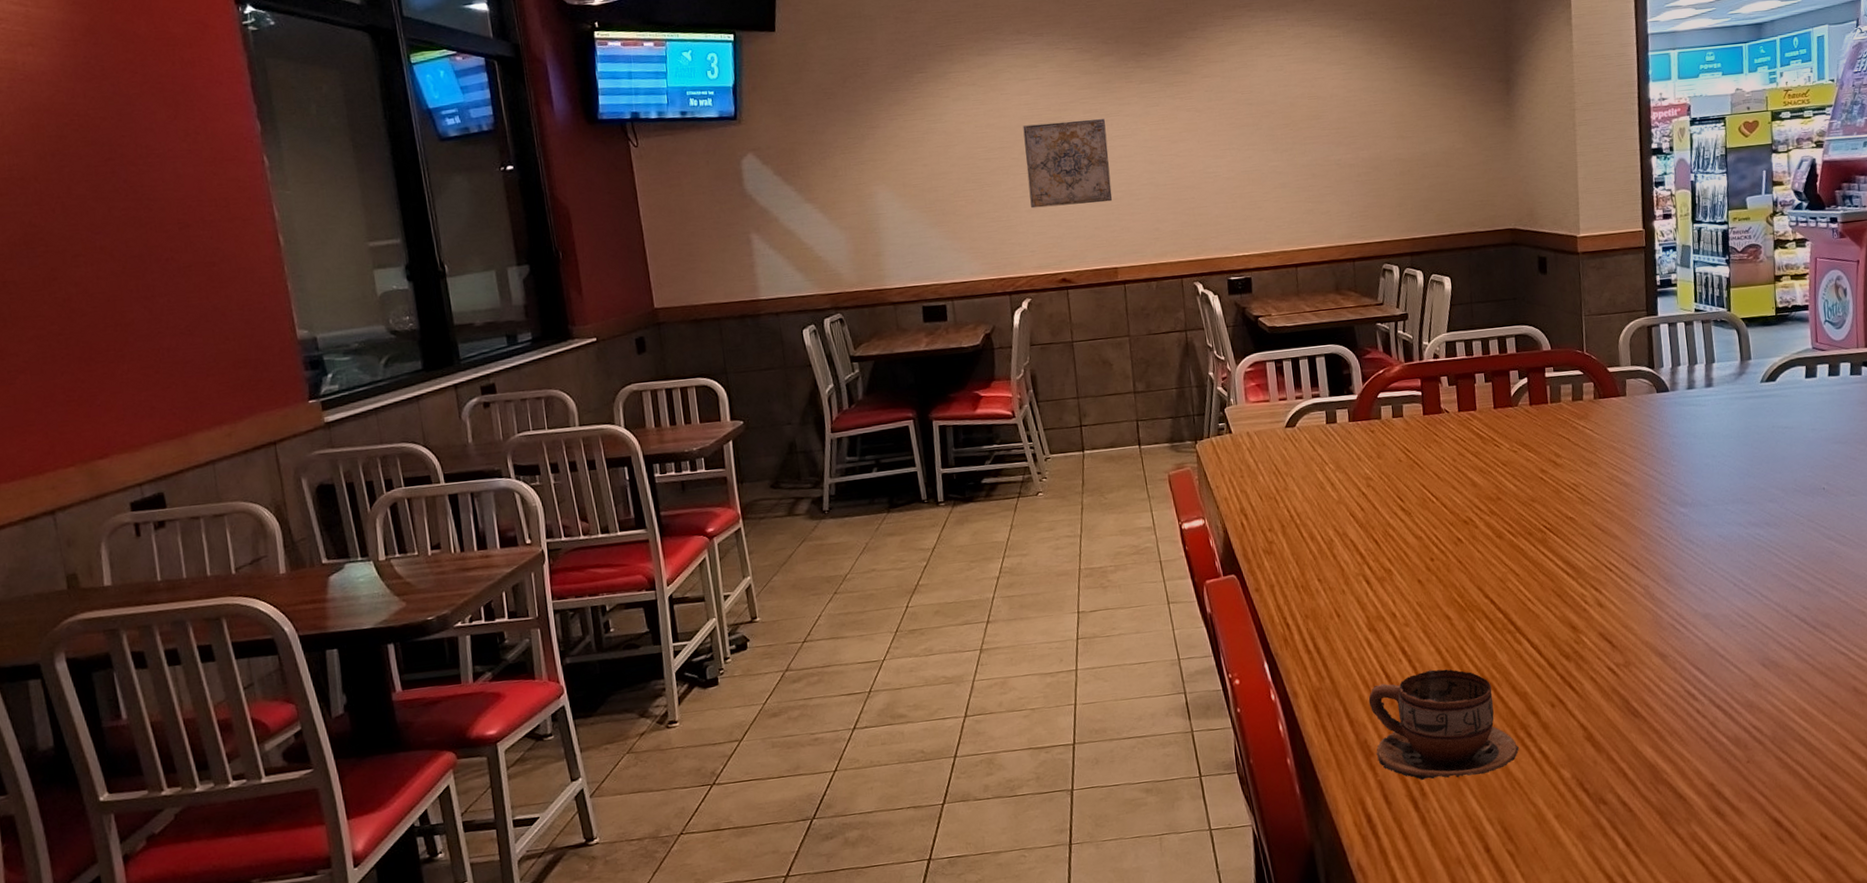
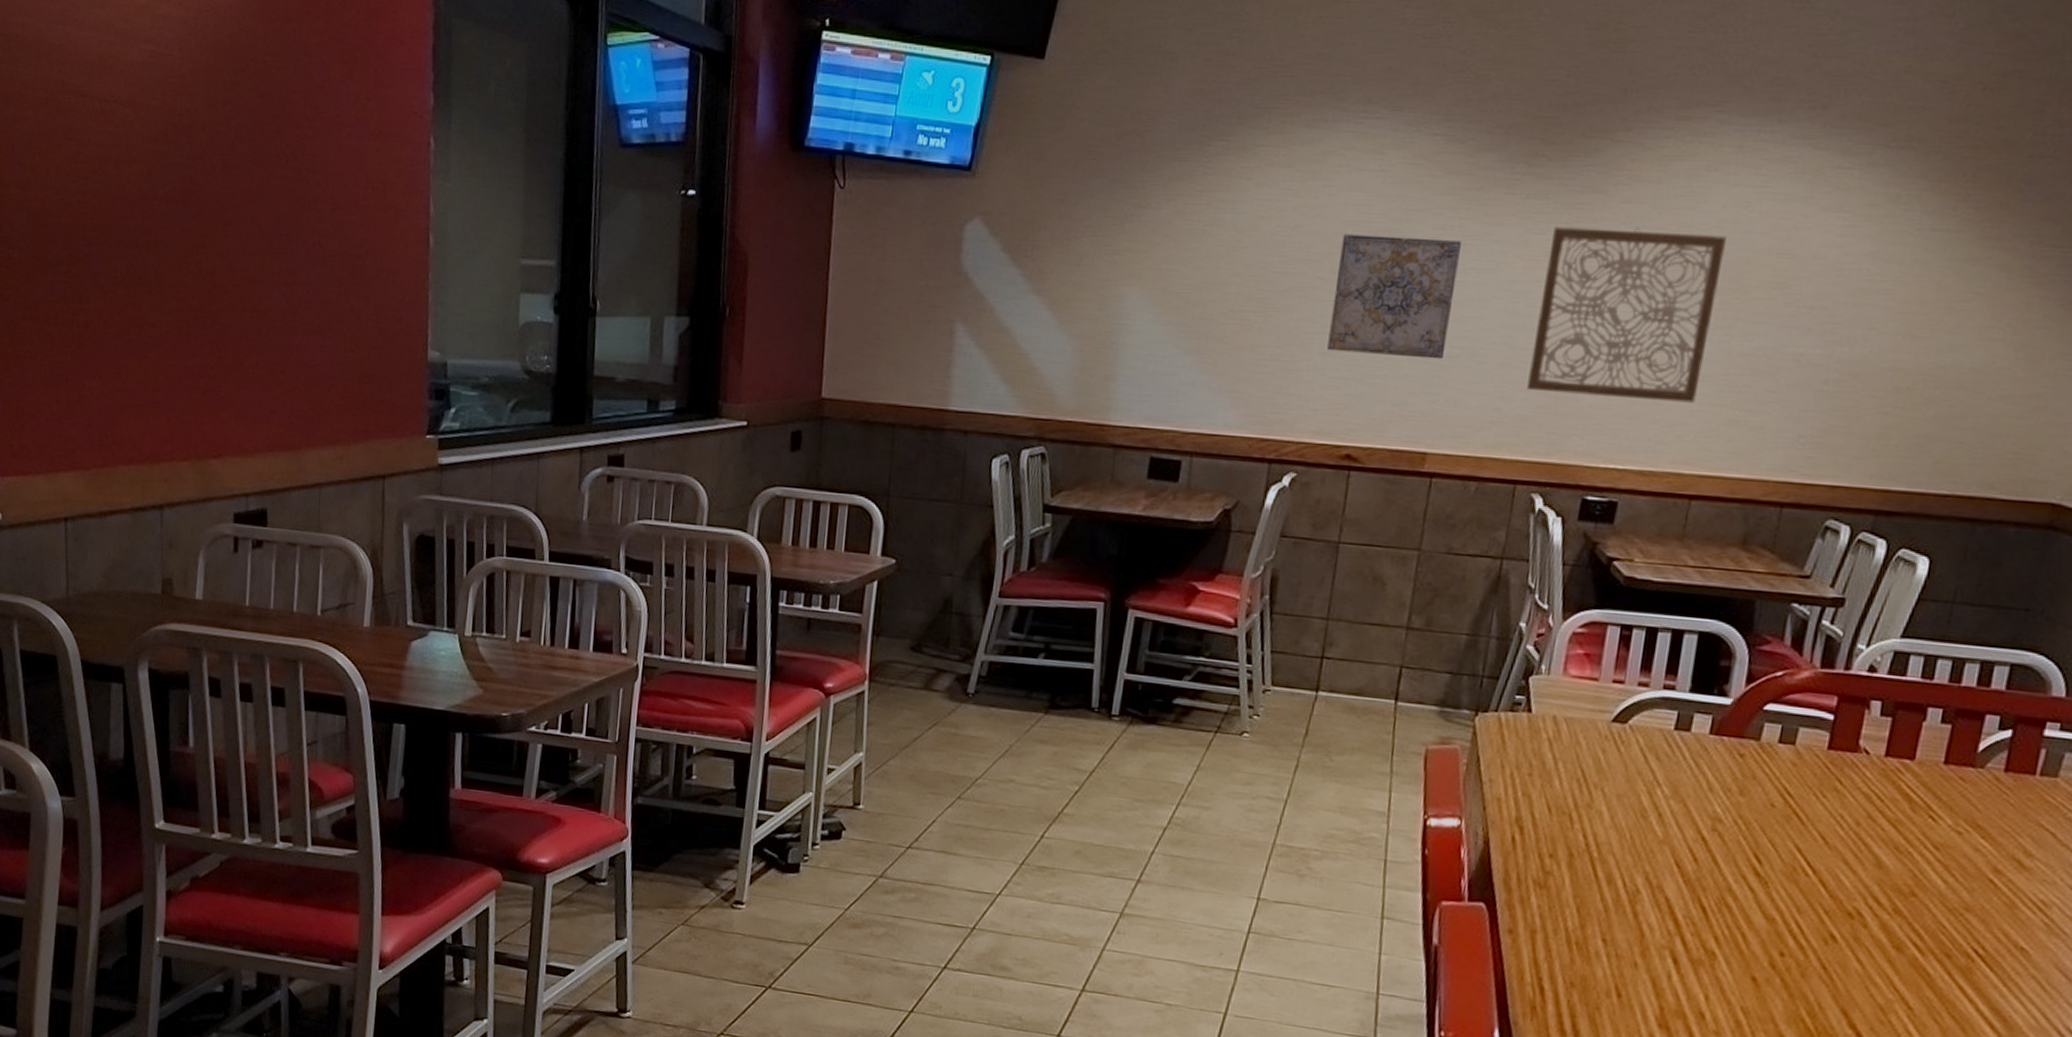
wall art: none [1163,90,1283,213] -> present [1527,226,1726,403]

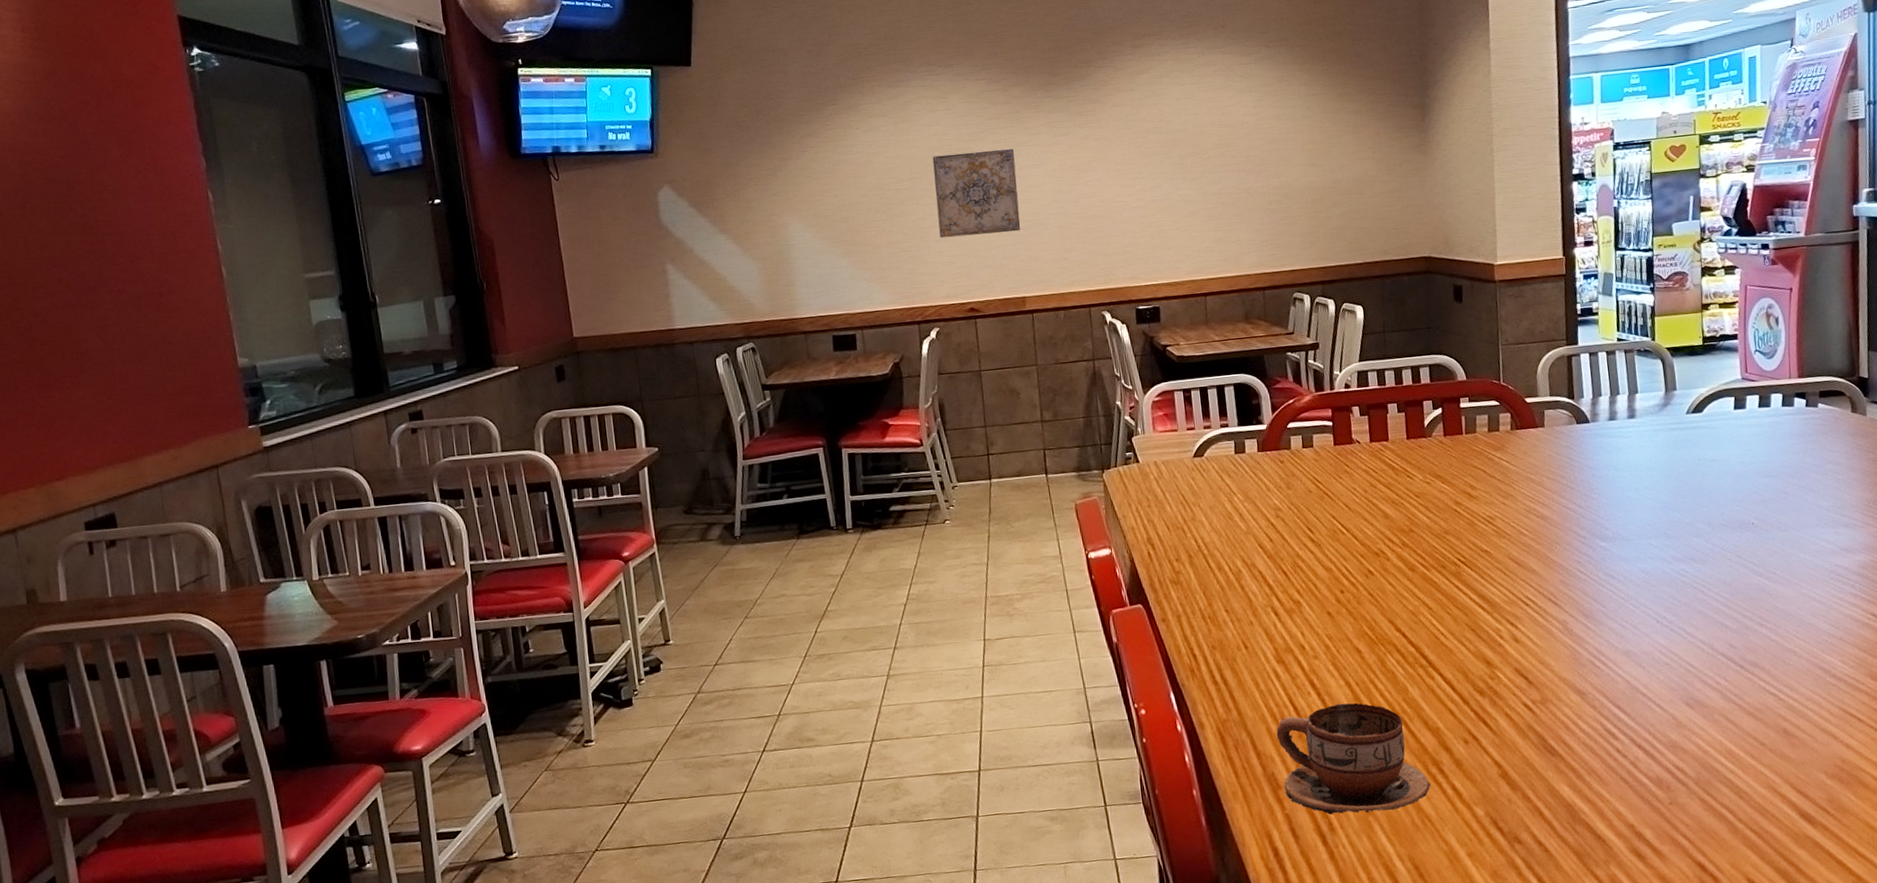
wall art: present [1527,226,1726,403] -> none [1072,119,1192,242]

